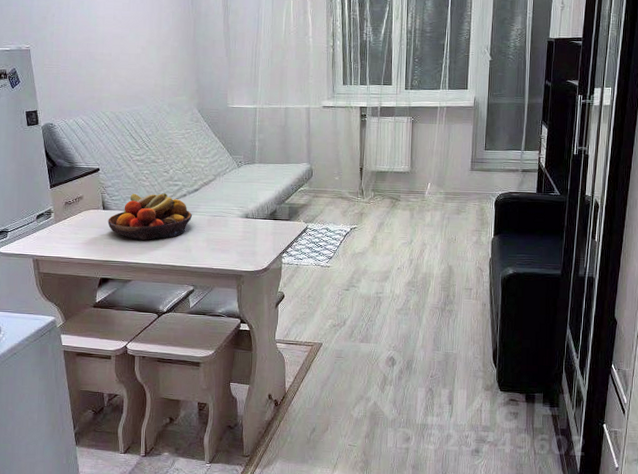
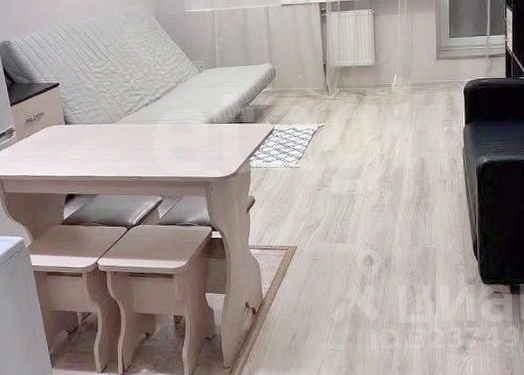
fruit bowl: present [107,193,192,240] -> none [70,104,156,153]

